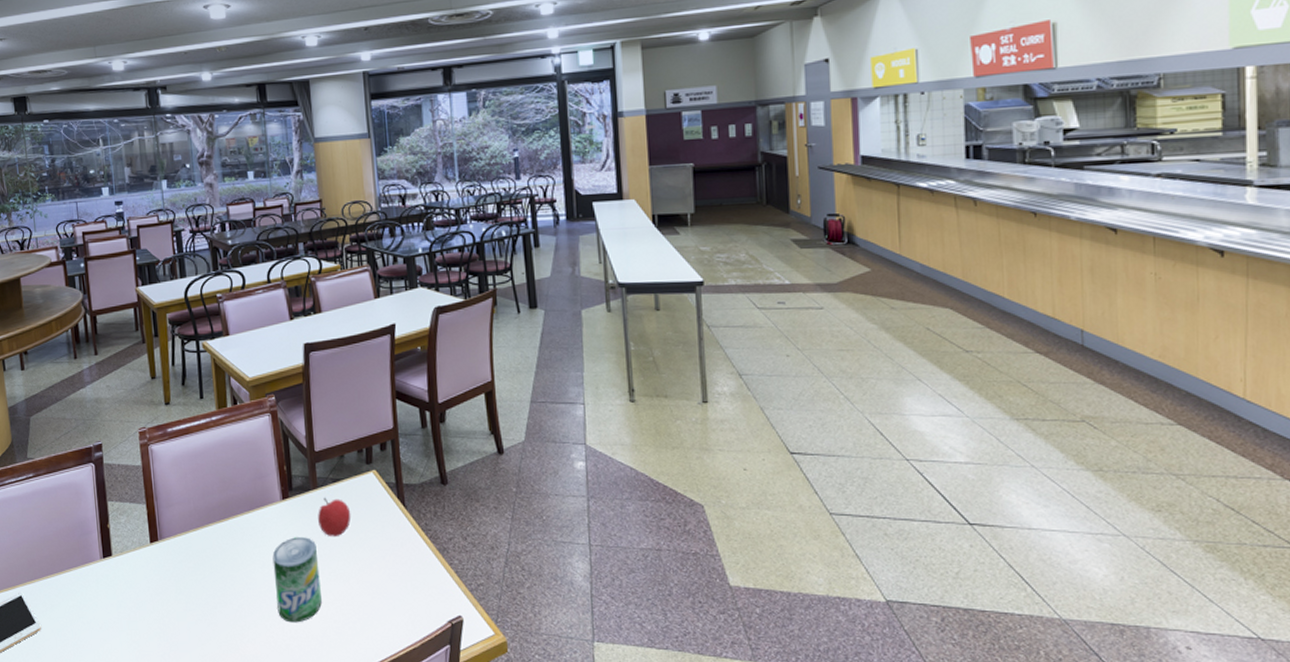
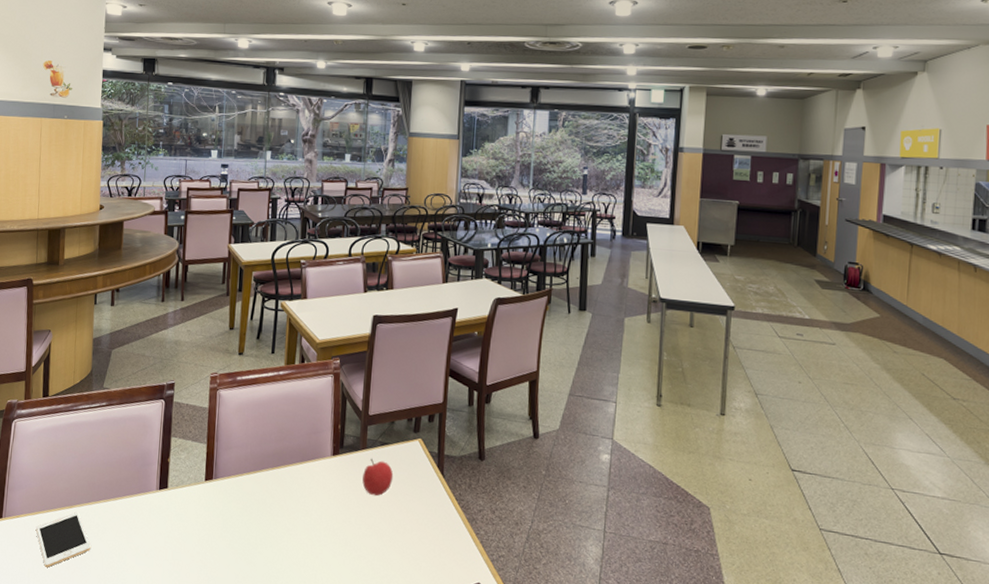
beverage can: present [272,537,322,623] -> none [313,491,358,572]

